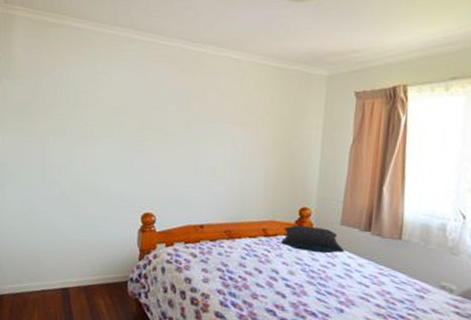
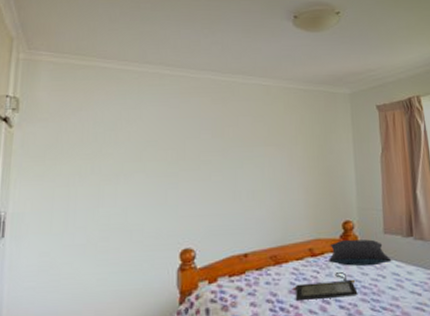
clutch bag: none [242,253,306,277] -> present [292,271,358,300]

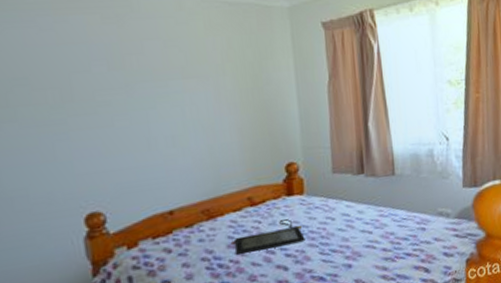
pillow: present [329,239,392,266] -> none [271,180,342,212]

